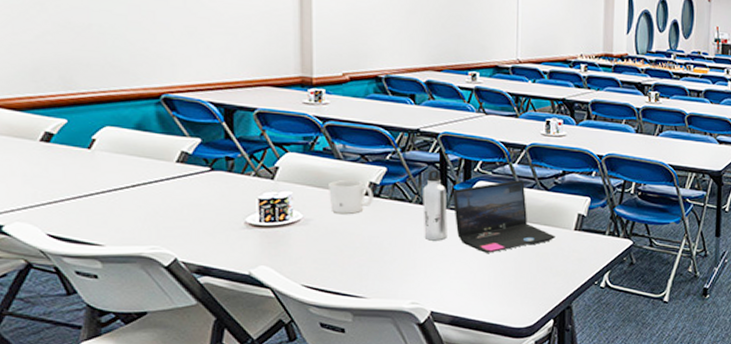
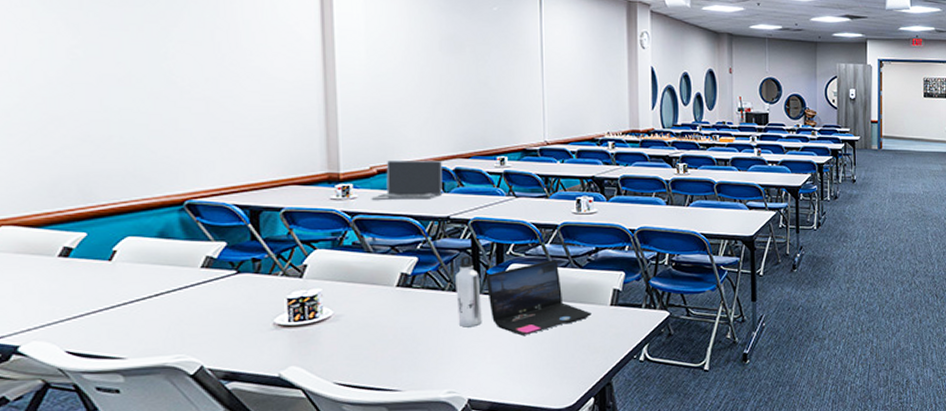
mug: present [329,179,373,215] -> none [359,272,405,308]
laptop: none [343,68,414,111] -> present [371,160,443,201]

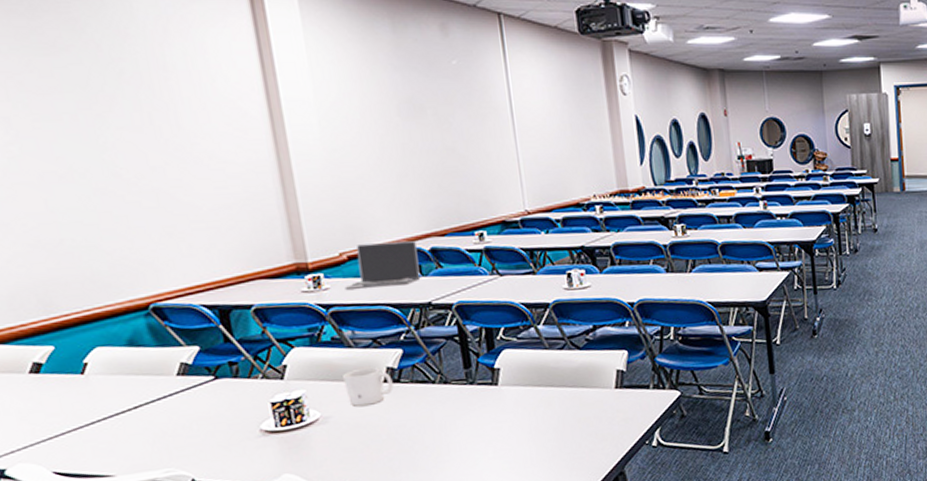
mug: none [359,272,405,308] -> present [343,367,394,407]
water bottle: present [455,255,482,328] -> none [445,343,479,422]
laptop: present [485,260,592,336] -> none [477,342,596,427]

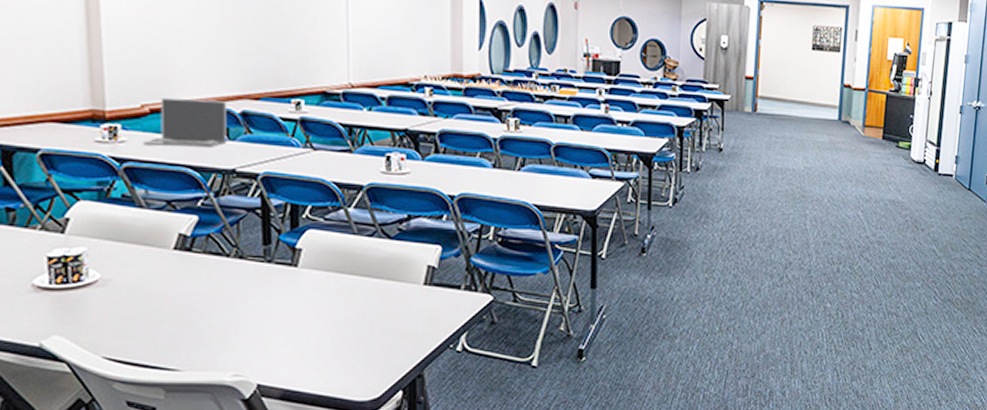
mug: present [343,367,394,407] -> none [130,231,184,273]

